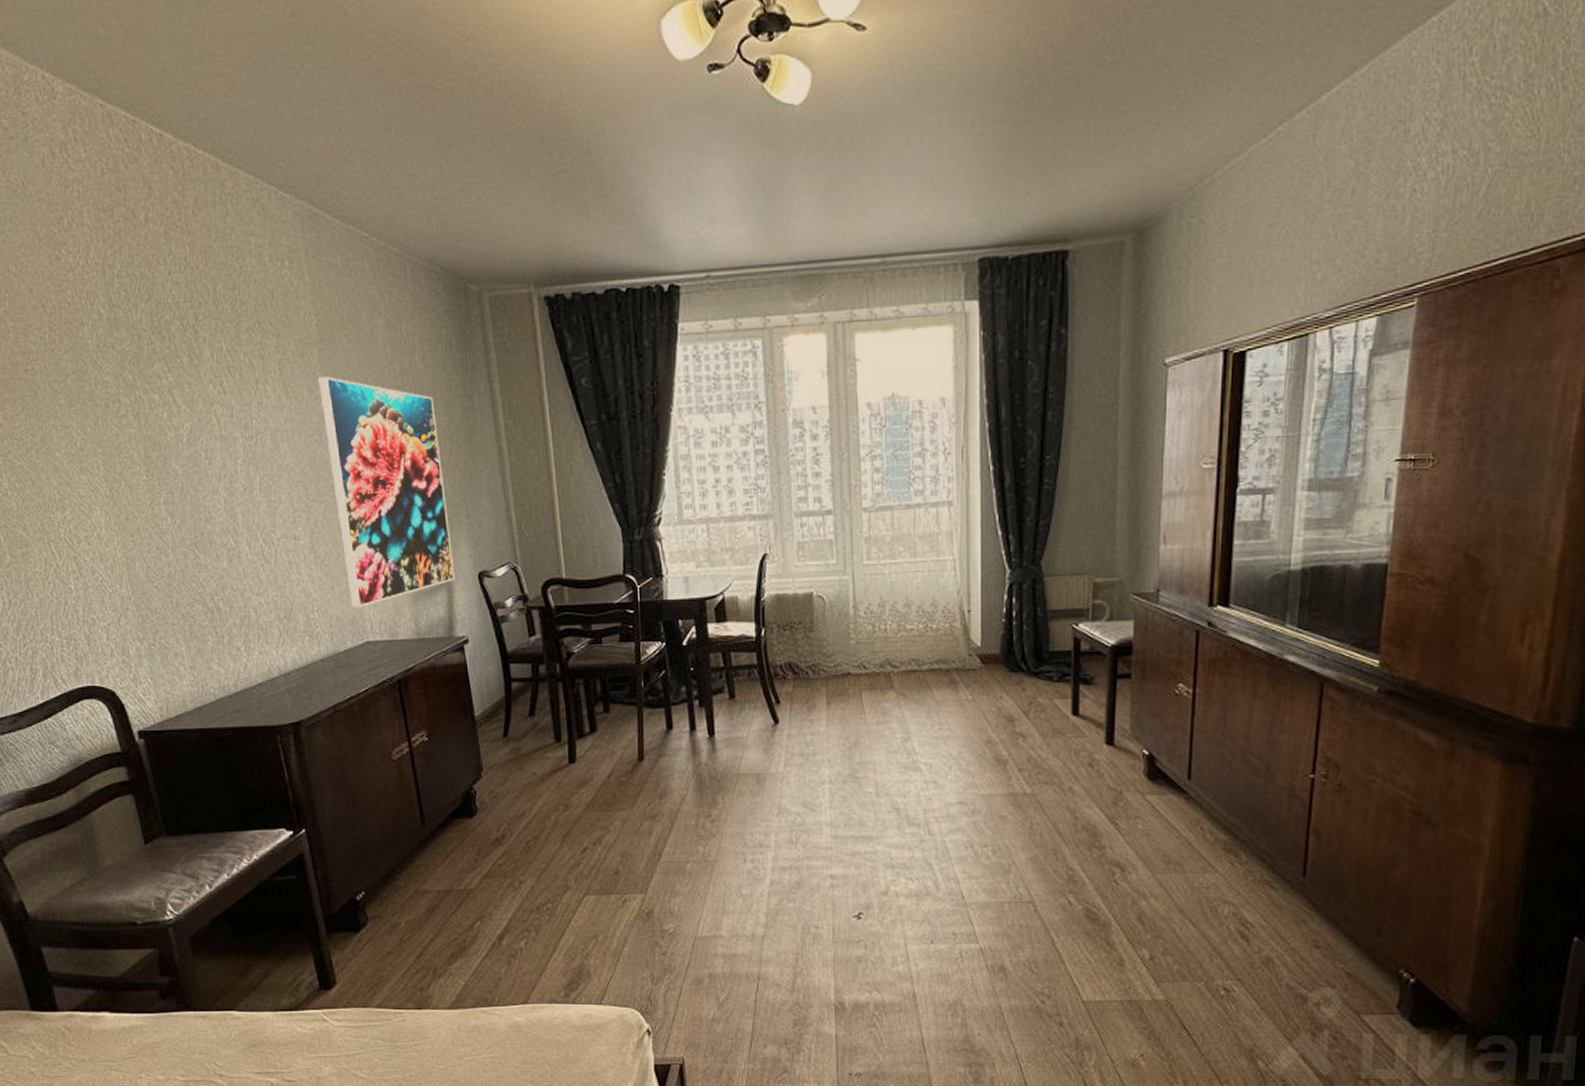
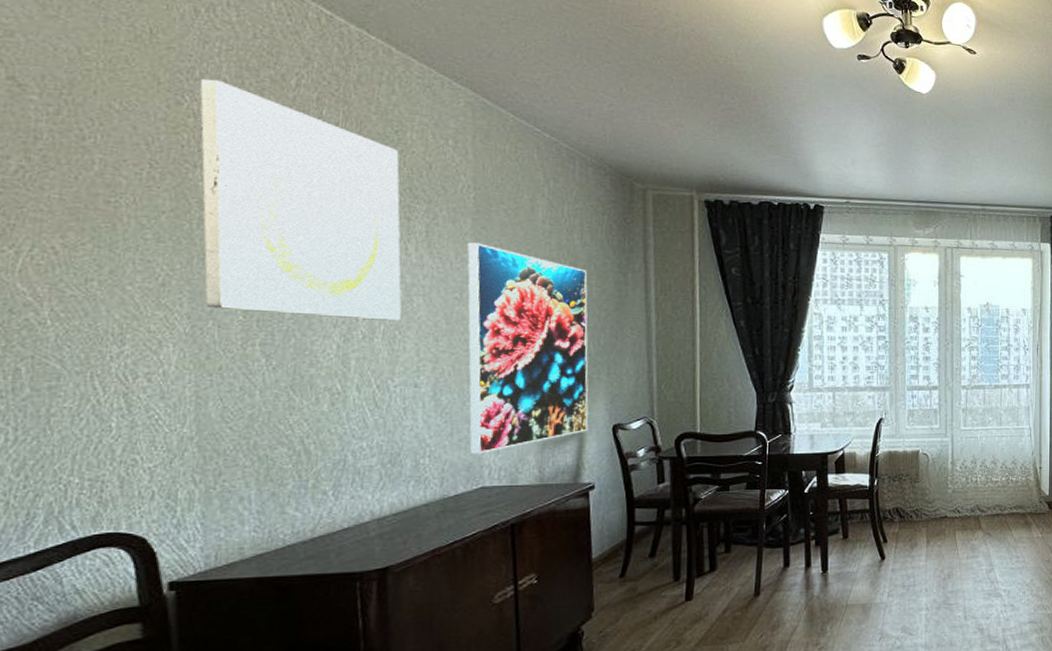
wall art: none [69,227,272,471] -> present [200,78,402,321]

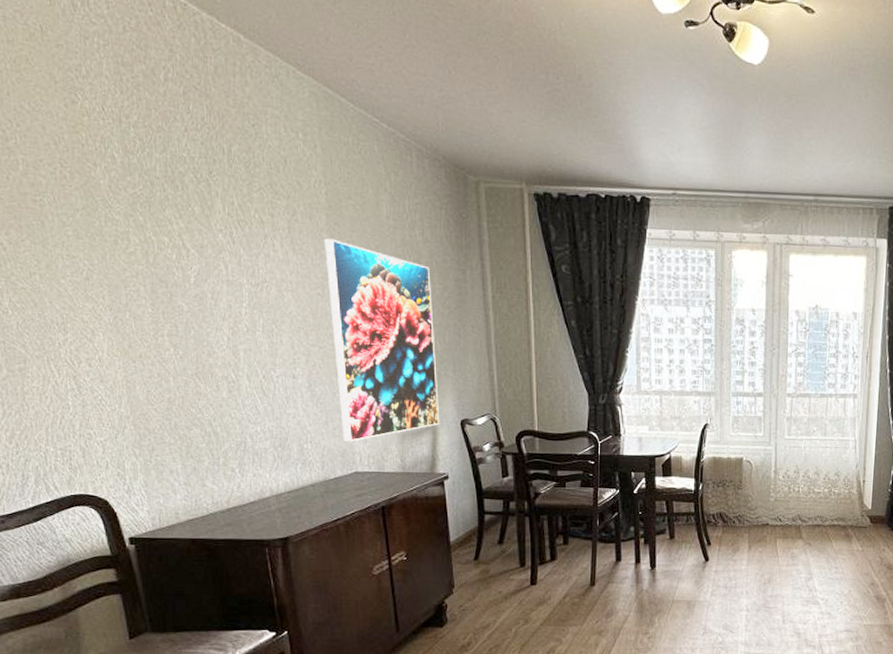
wall art: present [200,78,402,321] -> none [87,76,275,315]

